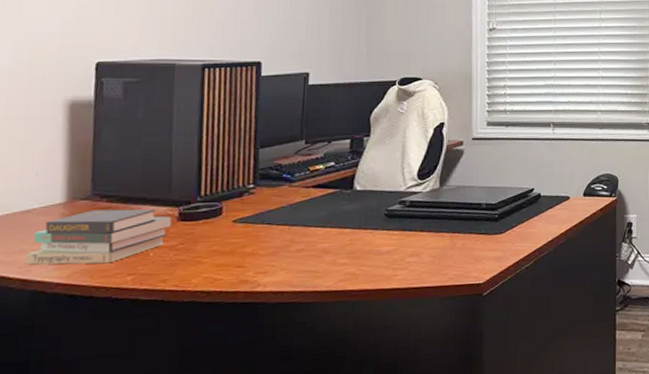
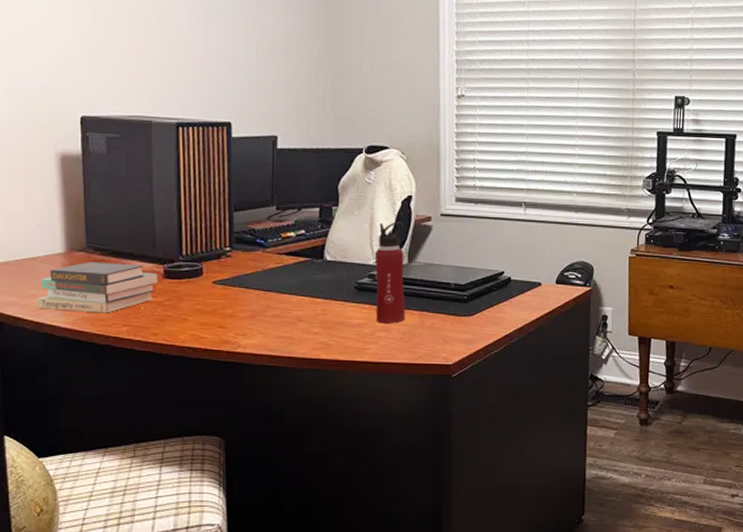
water bottle: none [405,148,437,249] -> present [374,222,406,324]

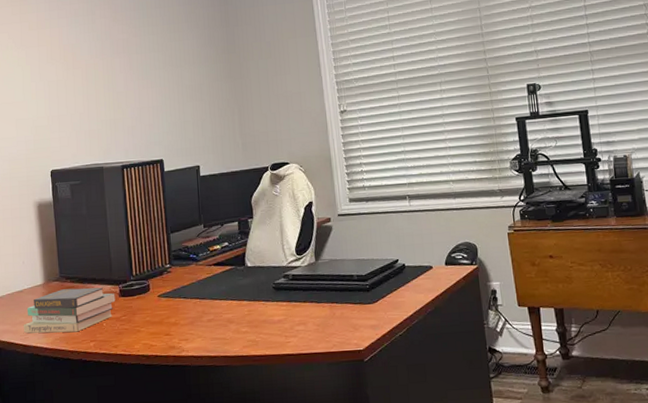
water bottle: present [374,222,406,324] -> none [286,225,318,318]

